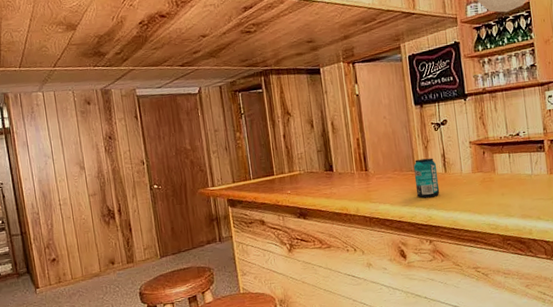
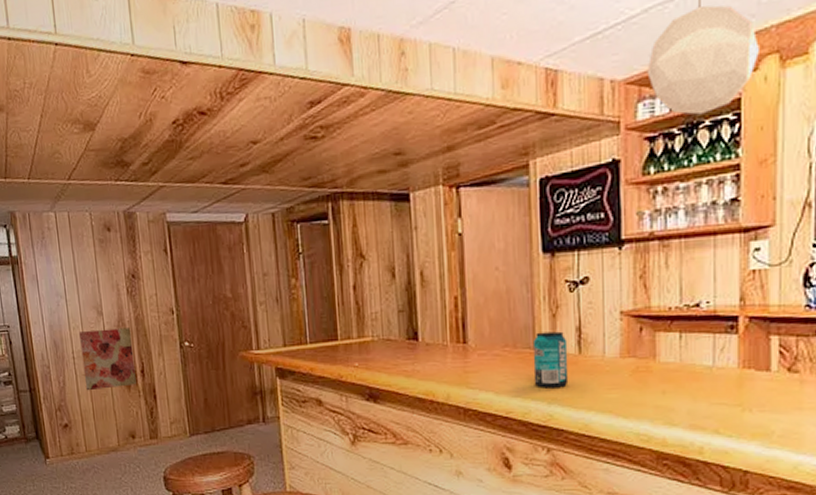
wall art: none [65,177,115,230] -> present [79,328,137,391]

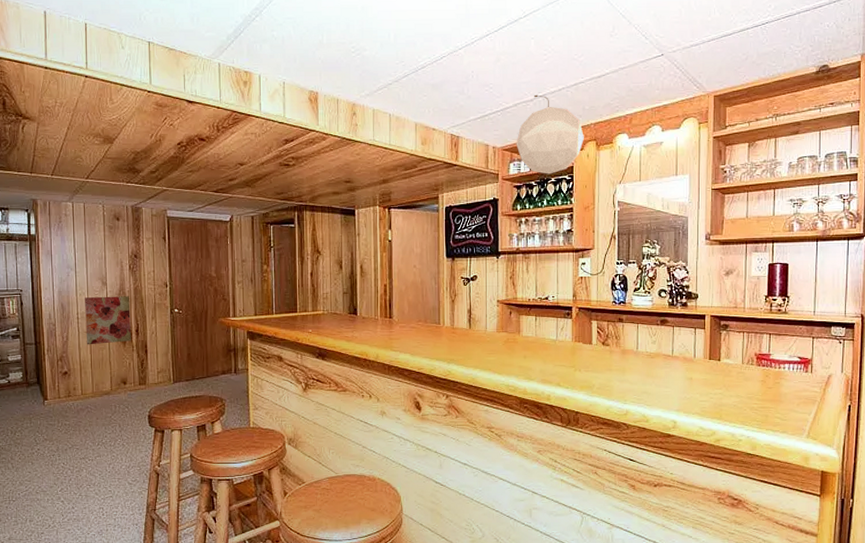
beverage can: present [532,331,569,389] -> none [438,312,462,352]

